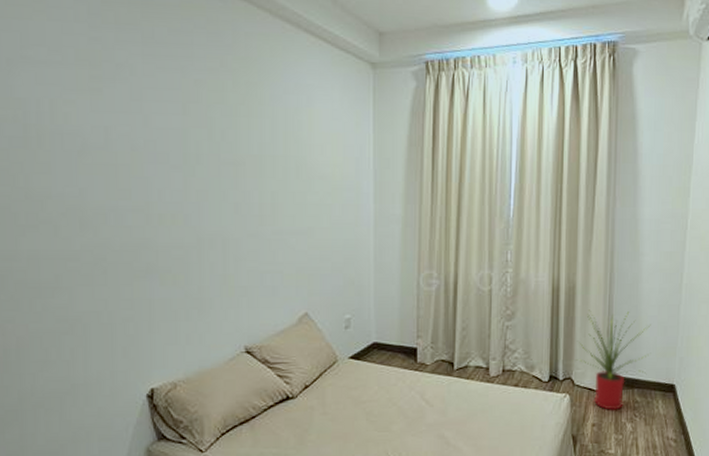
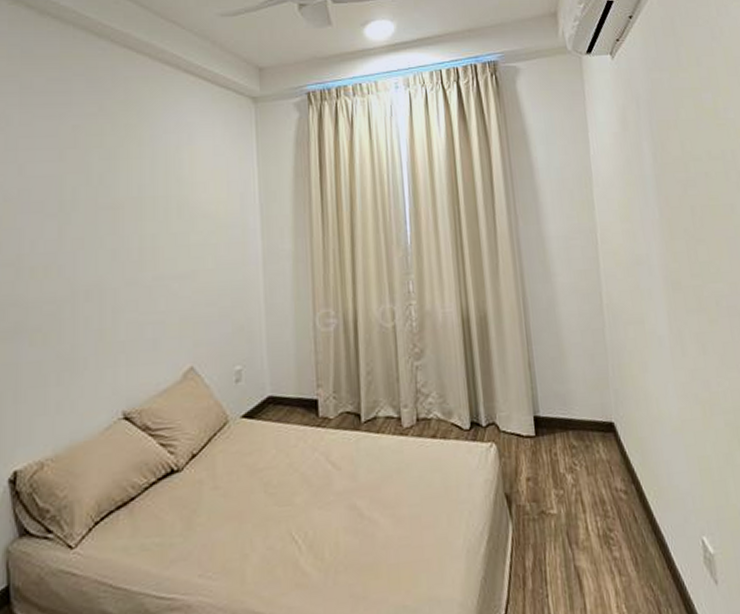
house plant: present [576,309,651,410] -> none [497,340,579,460]

